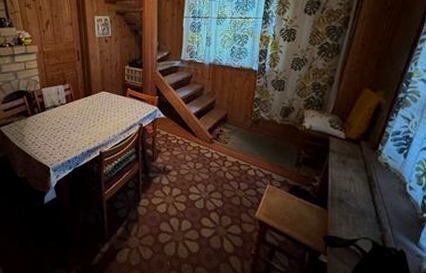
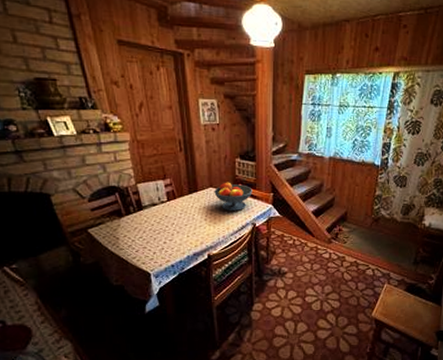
fruit bowl: none [106,86,140,112] -> present [214,182,252,211]

